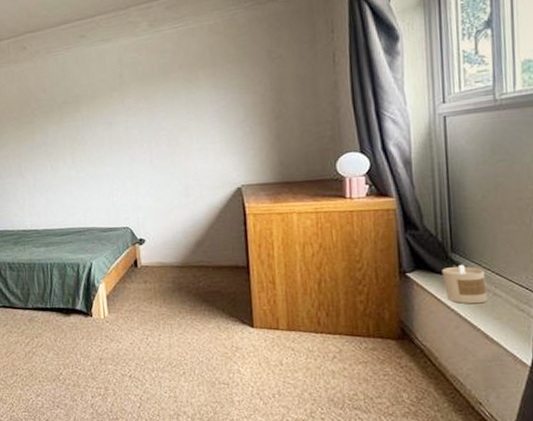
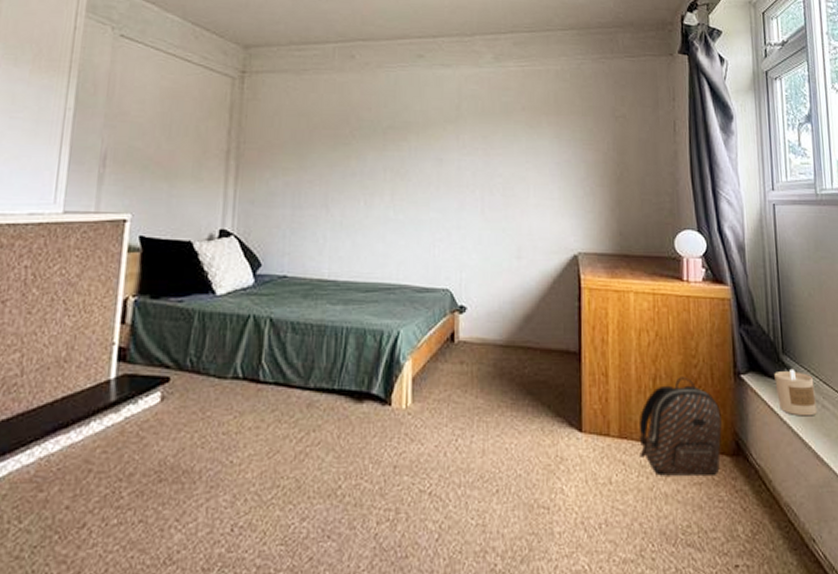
backpack: none [305,279,387,358] -> present [638,377,722,476]

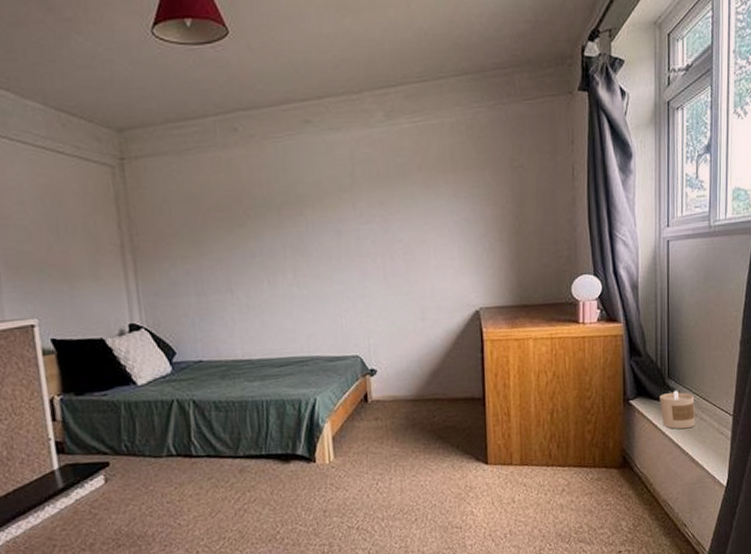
backpack: present [638,377,722,476] -> none [538,408,611,491]

